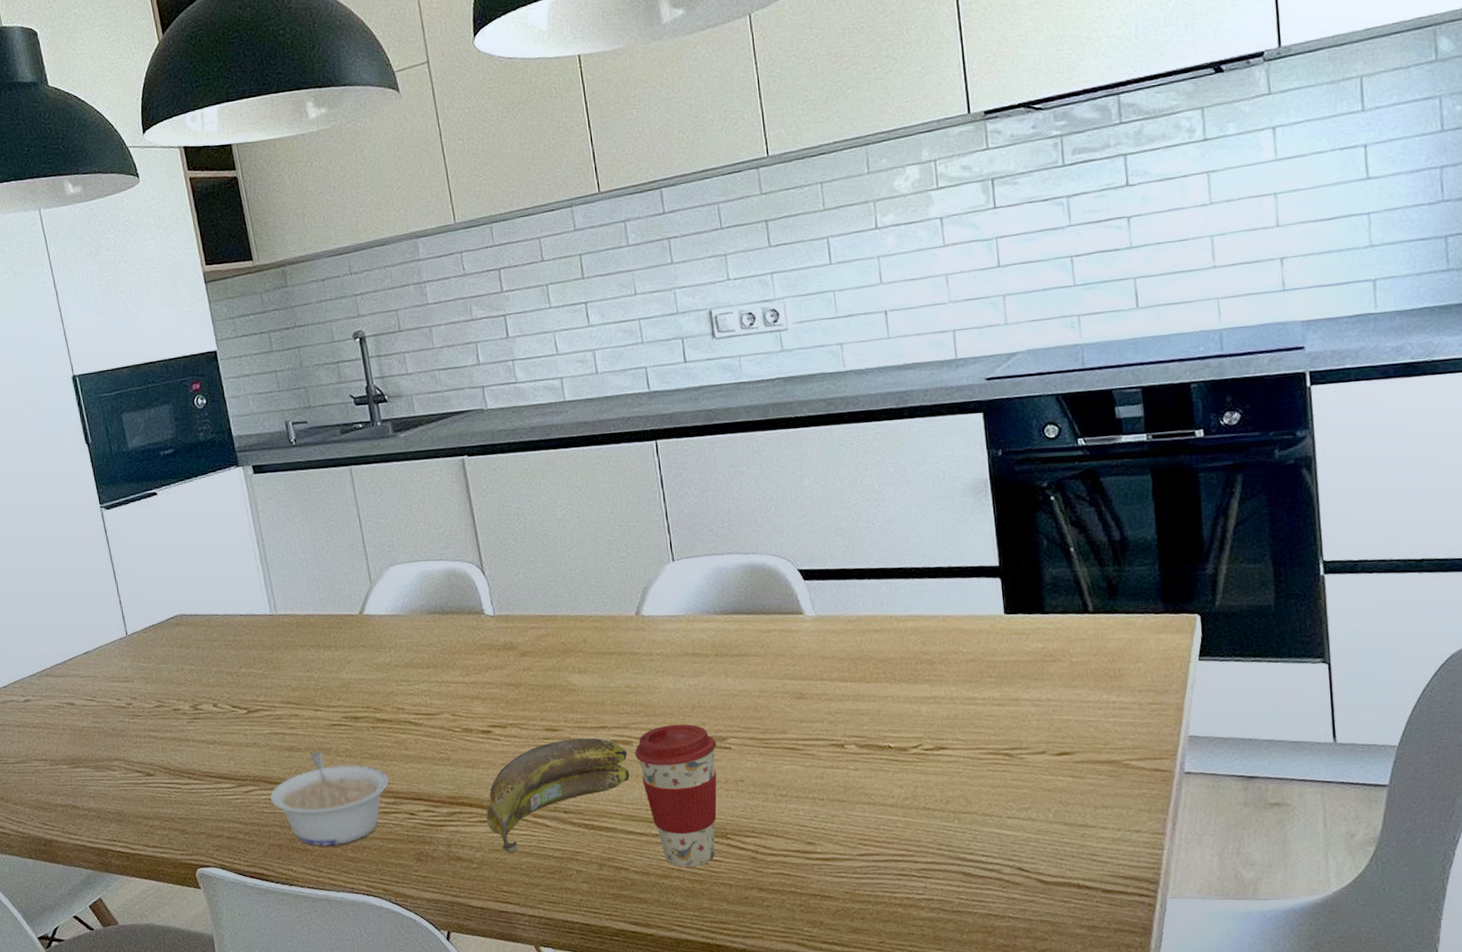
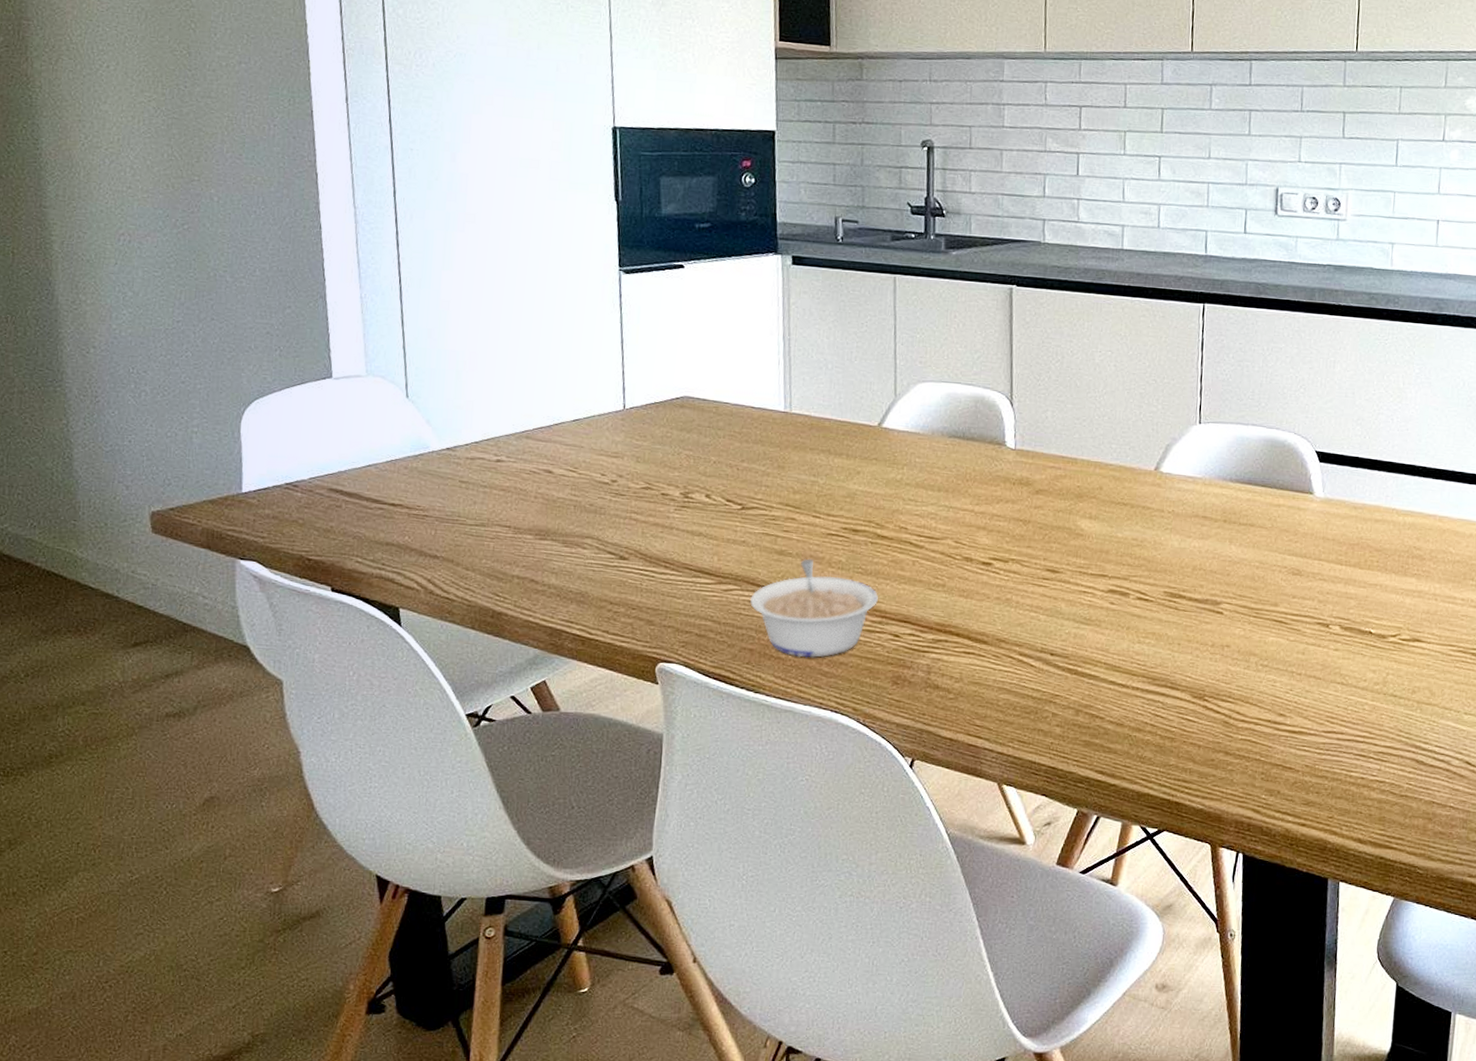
banana: present [486,737,630,853] -> none [971,582,1123,688]
coffee cup: present [634,724,717,867] -> none [1130,582,1210,724]

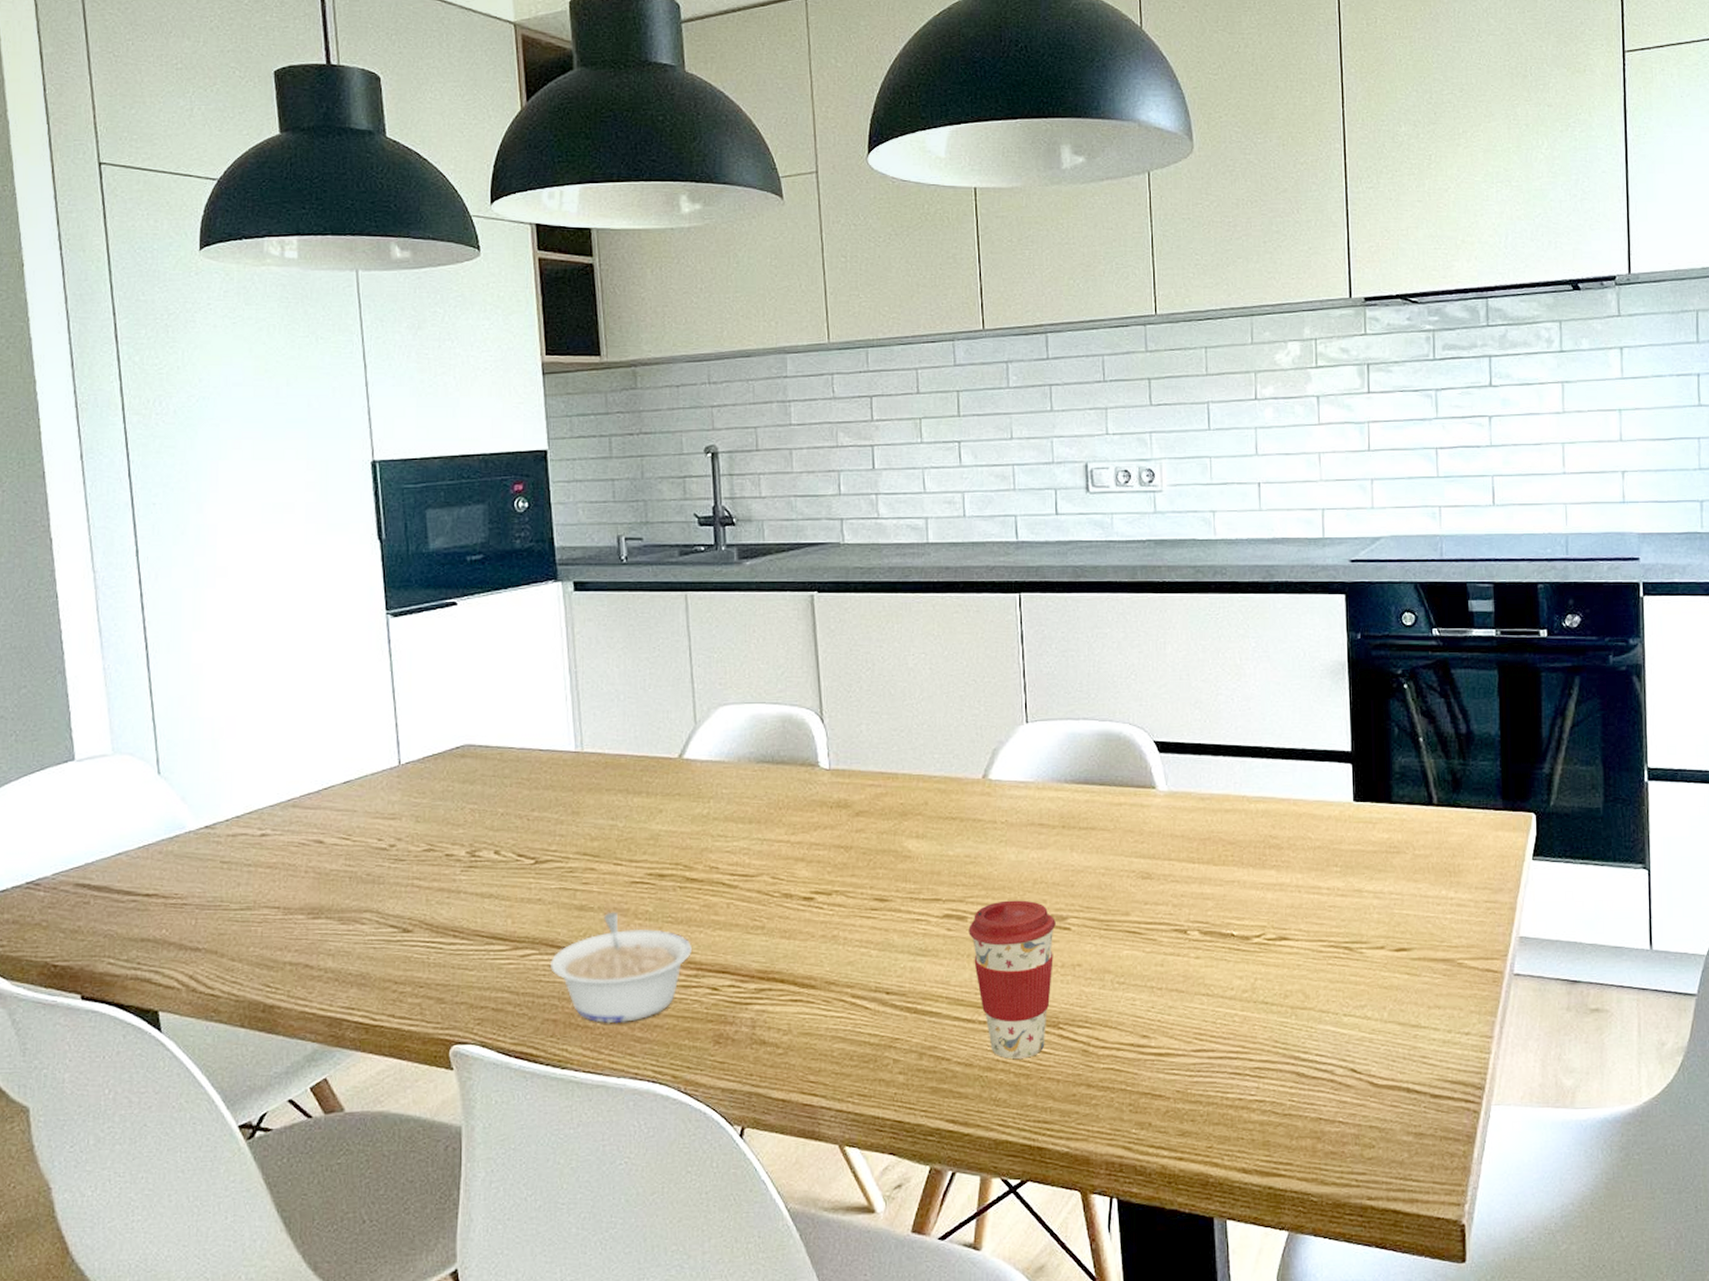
coffee cup: none [1130,582,1210,724] -> present [968,900,1056,1059]

